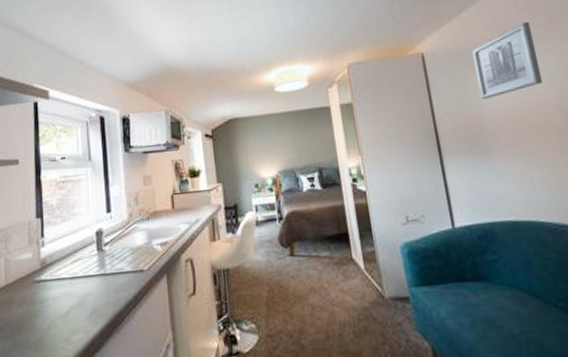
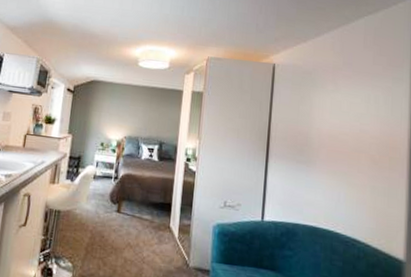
wall art: present [472,21,543,99] -> none [314,58,373,117]

